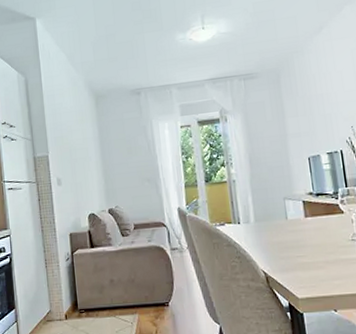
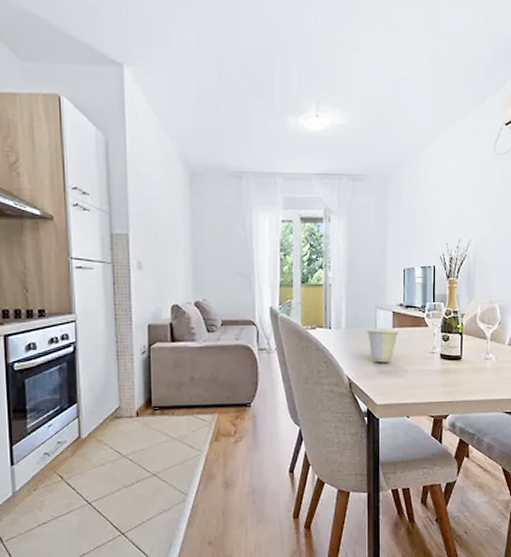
cup: none [277,220,313,255] -> present [366,330,399,363]

